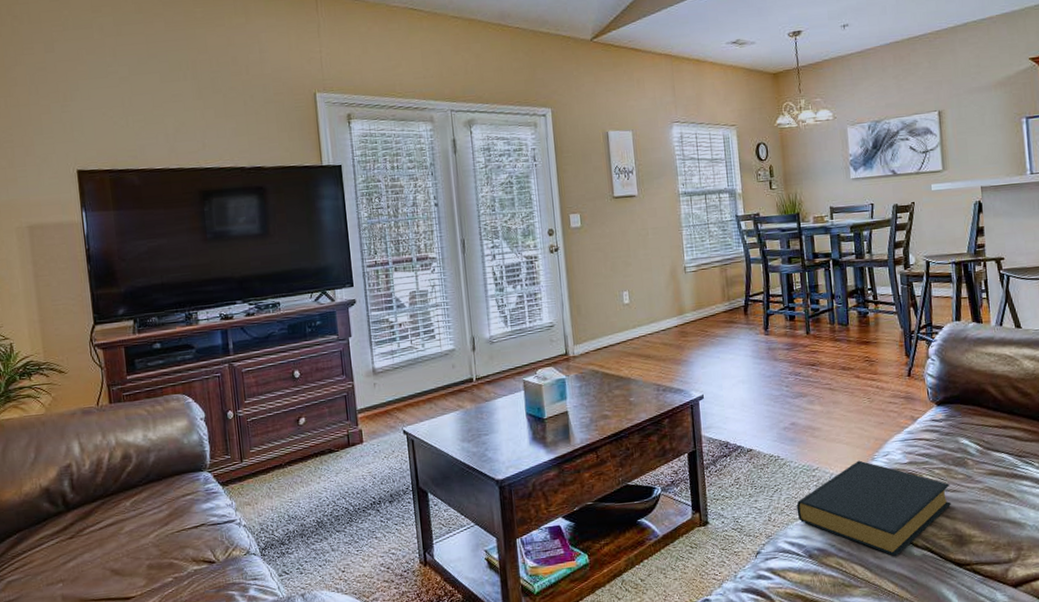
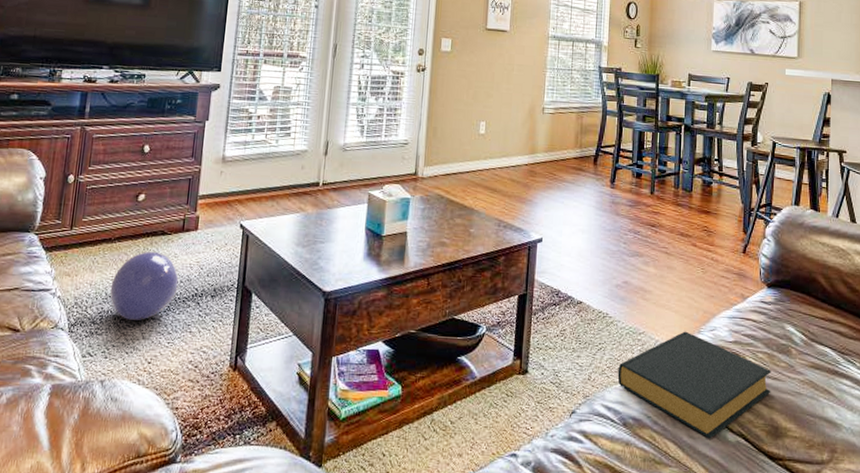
ball: none [291,470,356,536] -> present [109,252,179,320]

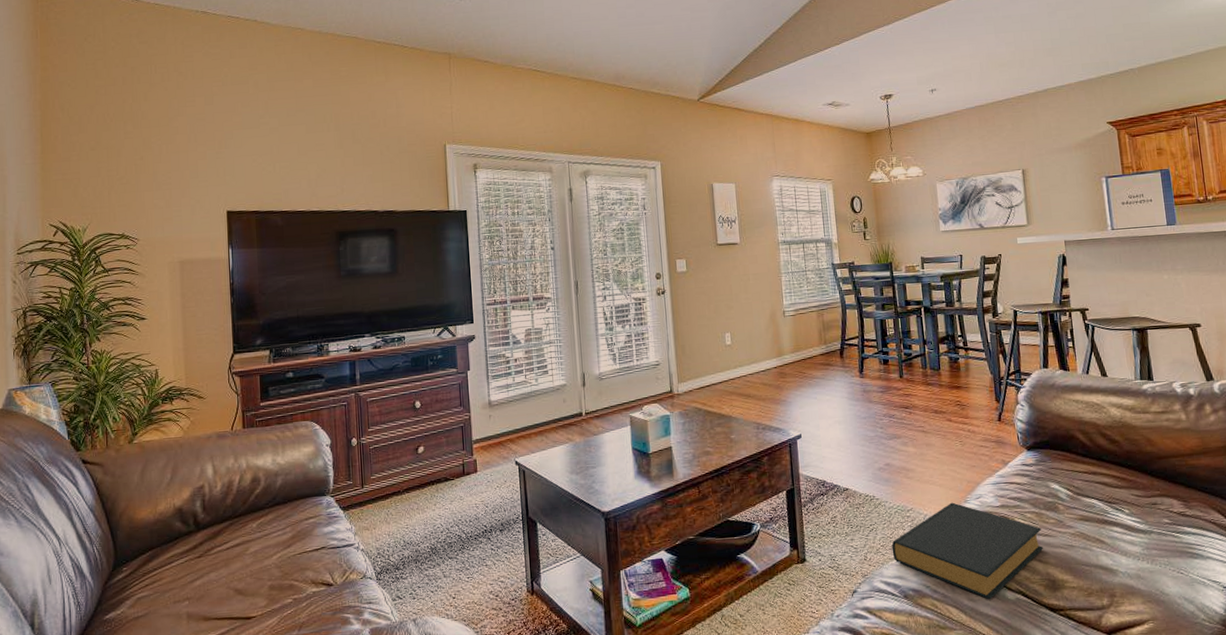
ball: present [109,252,179,320] -> none [407,497,468,562]

